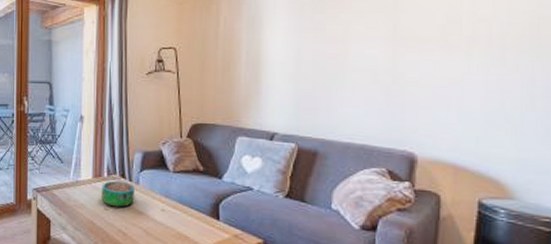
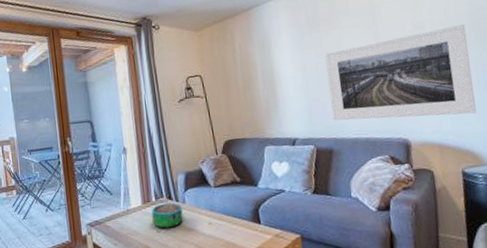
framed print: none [323,24,518,135] -> present [325,25,477,121]

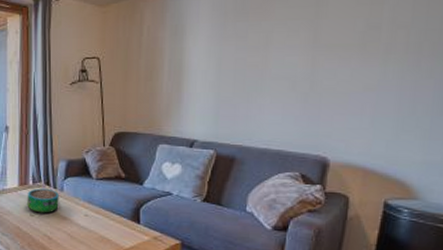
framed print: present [325,25,477,121] -> none [242,30,436,139]

